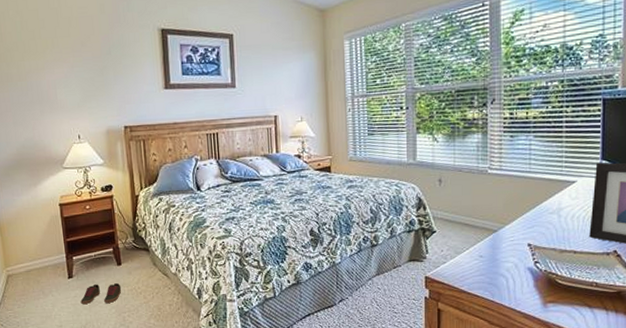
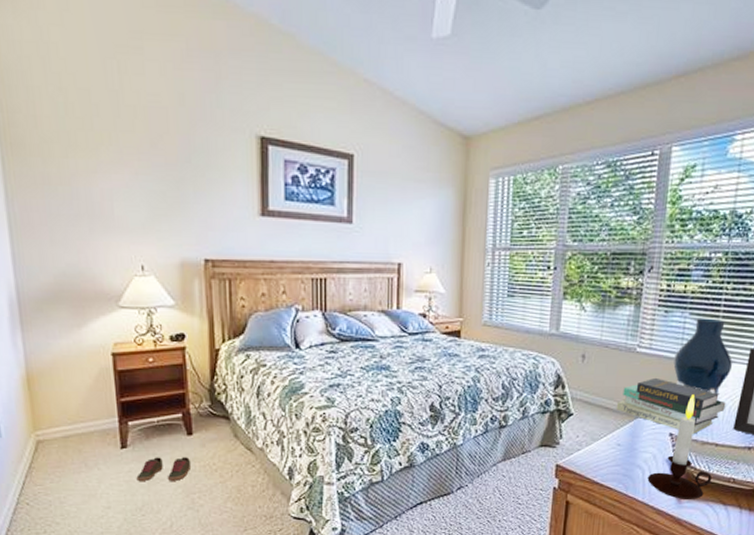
books: none [475,194,579,243] -> present [616,377,726,434]
candle: none [512,208,574,304] -> present [647,394,712,499]
vase: none [524,139,581,212] -> present [673,318,733,400]

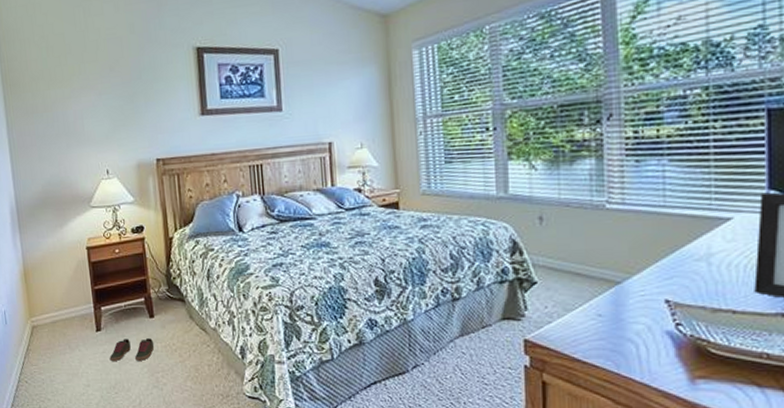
books: present [616,377,726,434] -> none [589,236,738,300]
candle: present [647,394,712,499] -> none [644,253,734,380]
vase: present [673,318,733,400] -> none [657,163,740,258]

